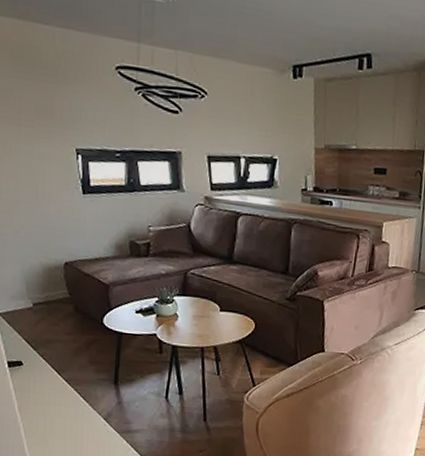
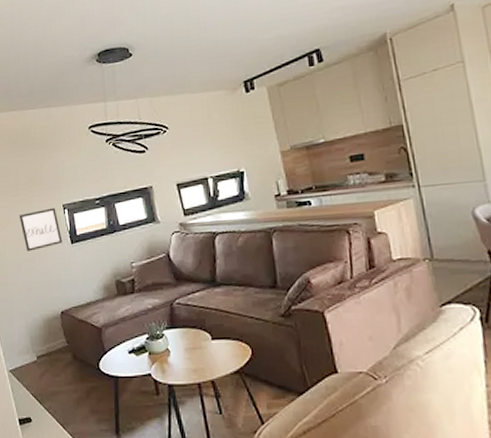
wall art: none [19,148,73,193] -> present [19,207,63,252]

